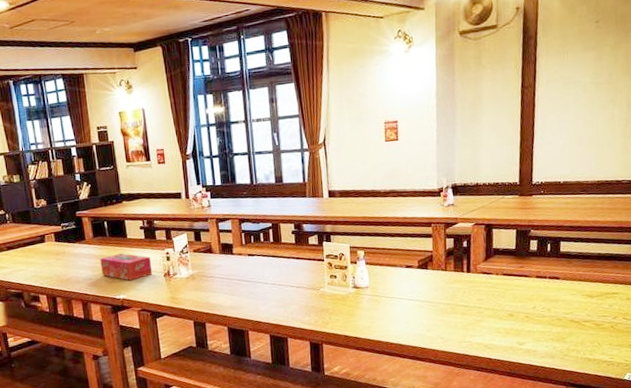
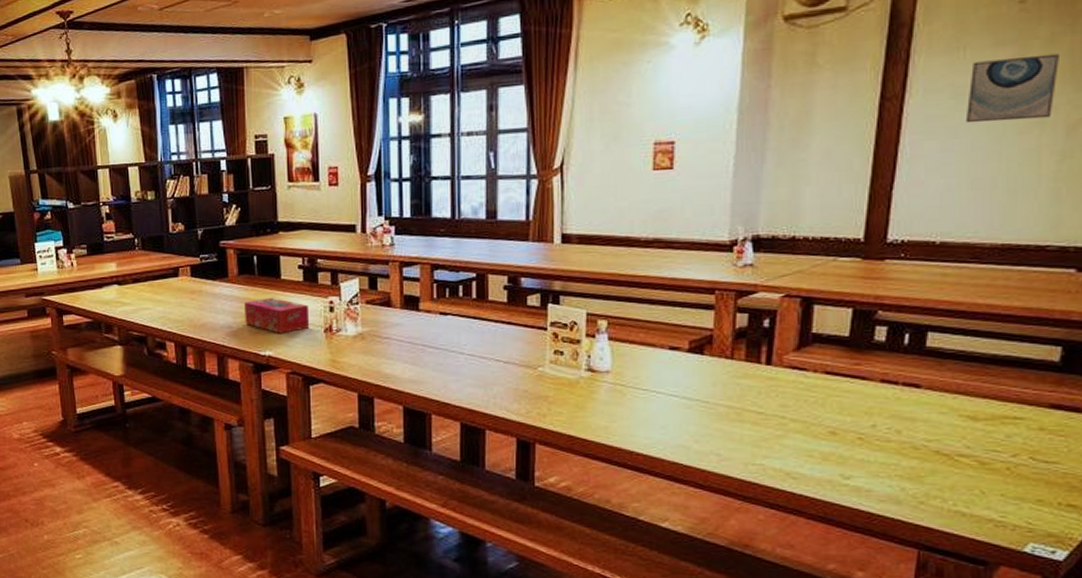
wall art: none [571,55,621,103] -> present [965,53,1061,124]

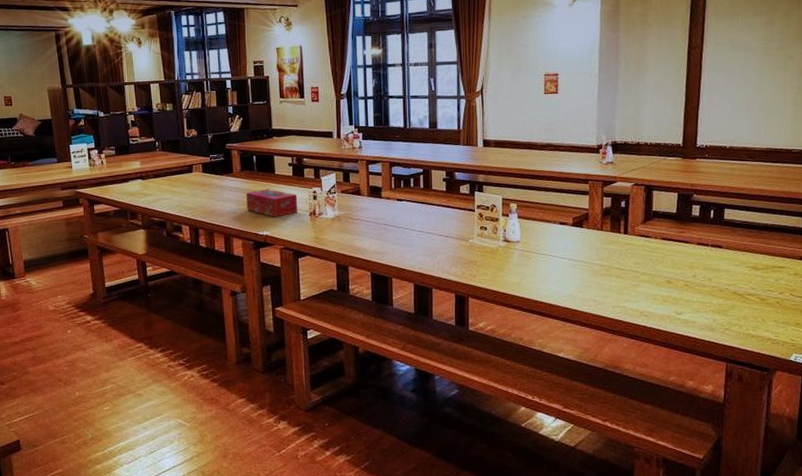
wall art: present [965,53,1061,124] -> none [740,22,794,66]

